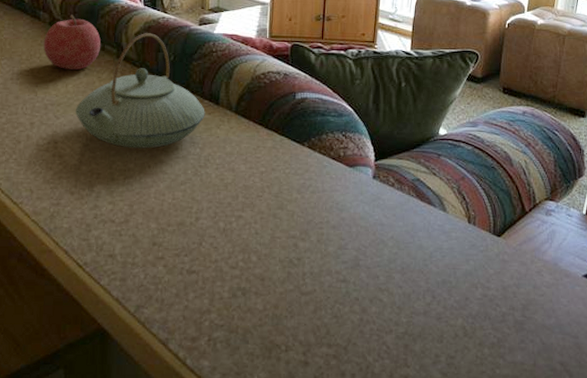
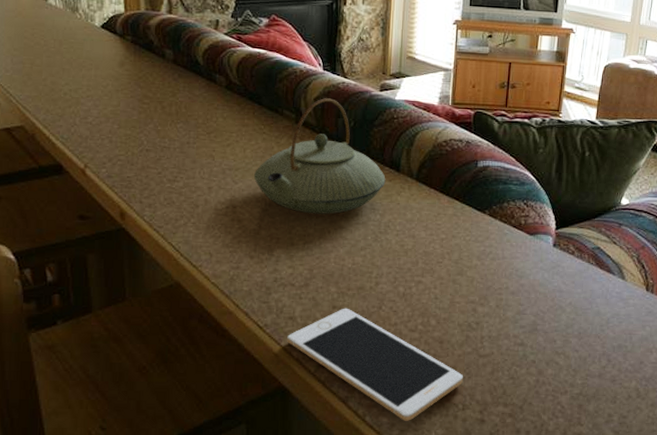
fruit: present [43,15,101,70] -> none [220,78,280,134]
cell phone: none [107,244,286,364] -> present [287,308,464,421]

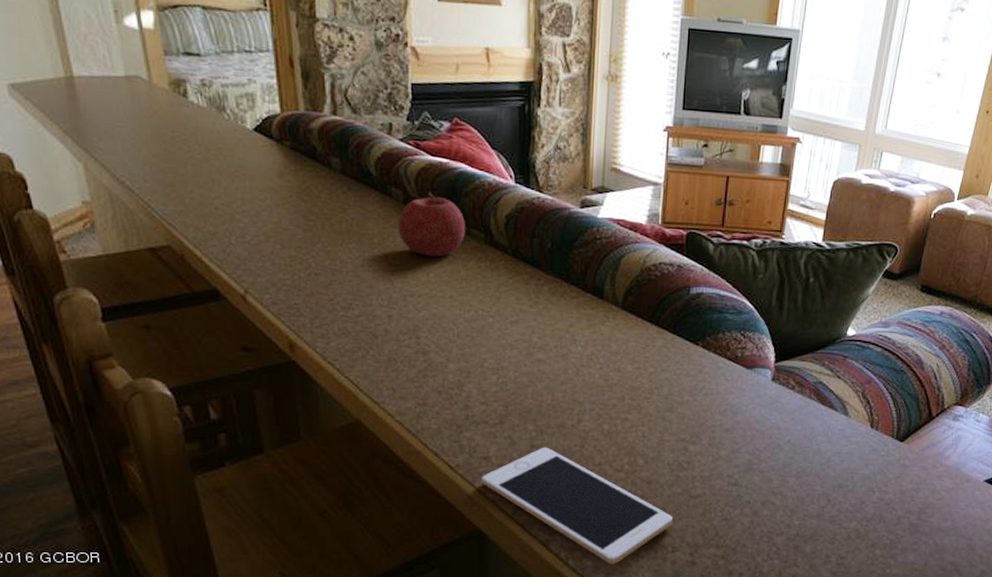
fruit: none [220,78,280,134] -> present [398,192,466,257]
teapot: present [253,98,386,214] -> none [438,215,588,346]

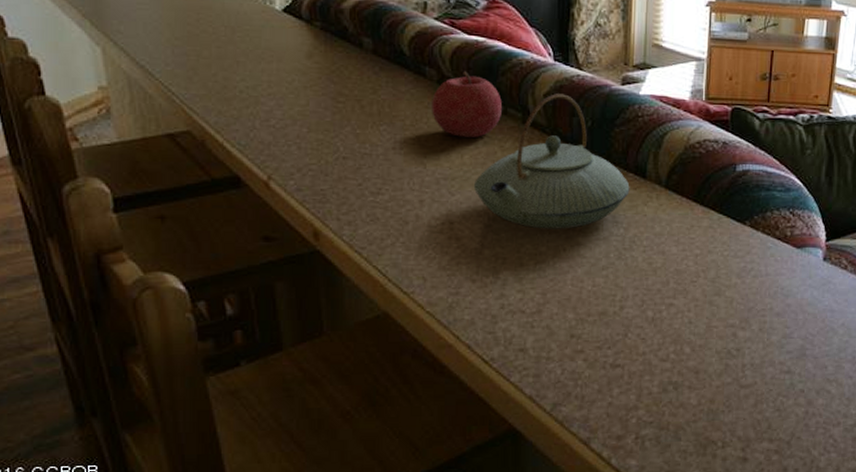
teapot: none [438,215,588,346] -> present [473,94,630,229]
cell phone: present [481,447,674,564] -> none [518,336,723,463]

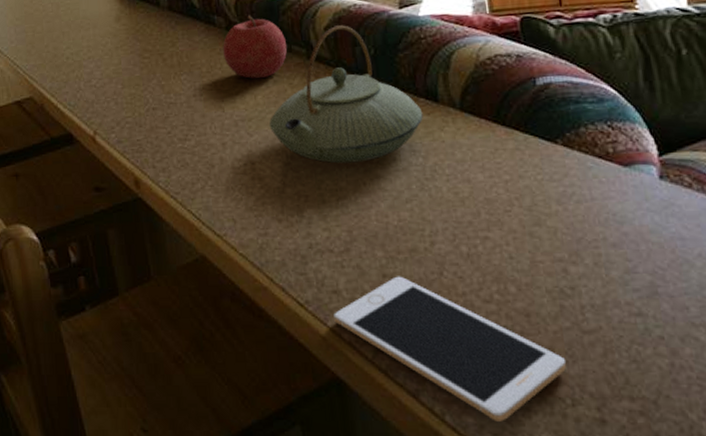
cell phone: none [518,336,723,463] -> present [334,276,567,422]

